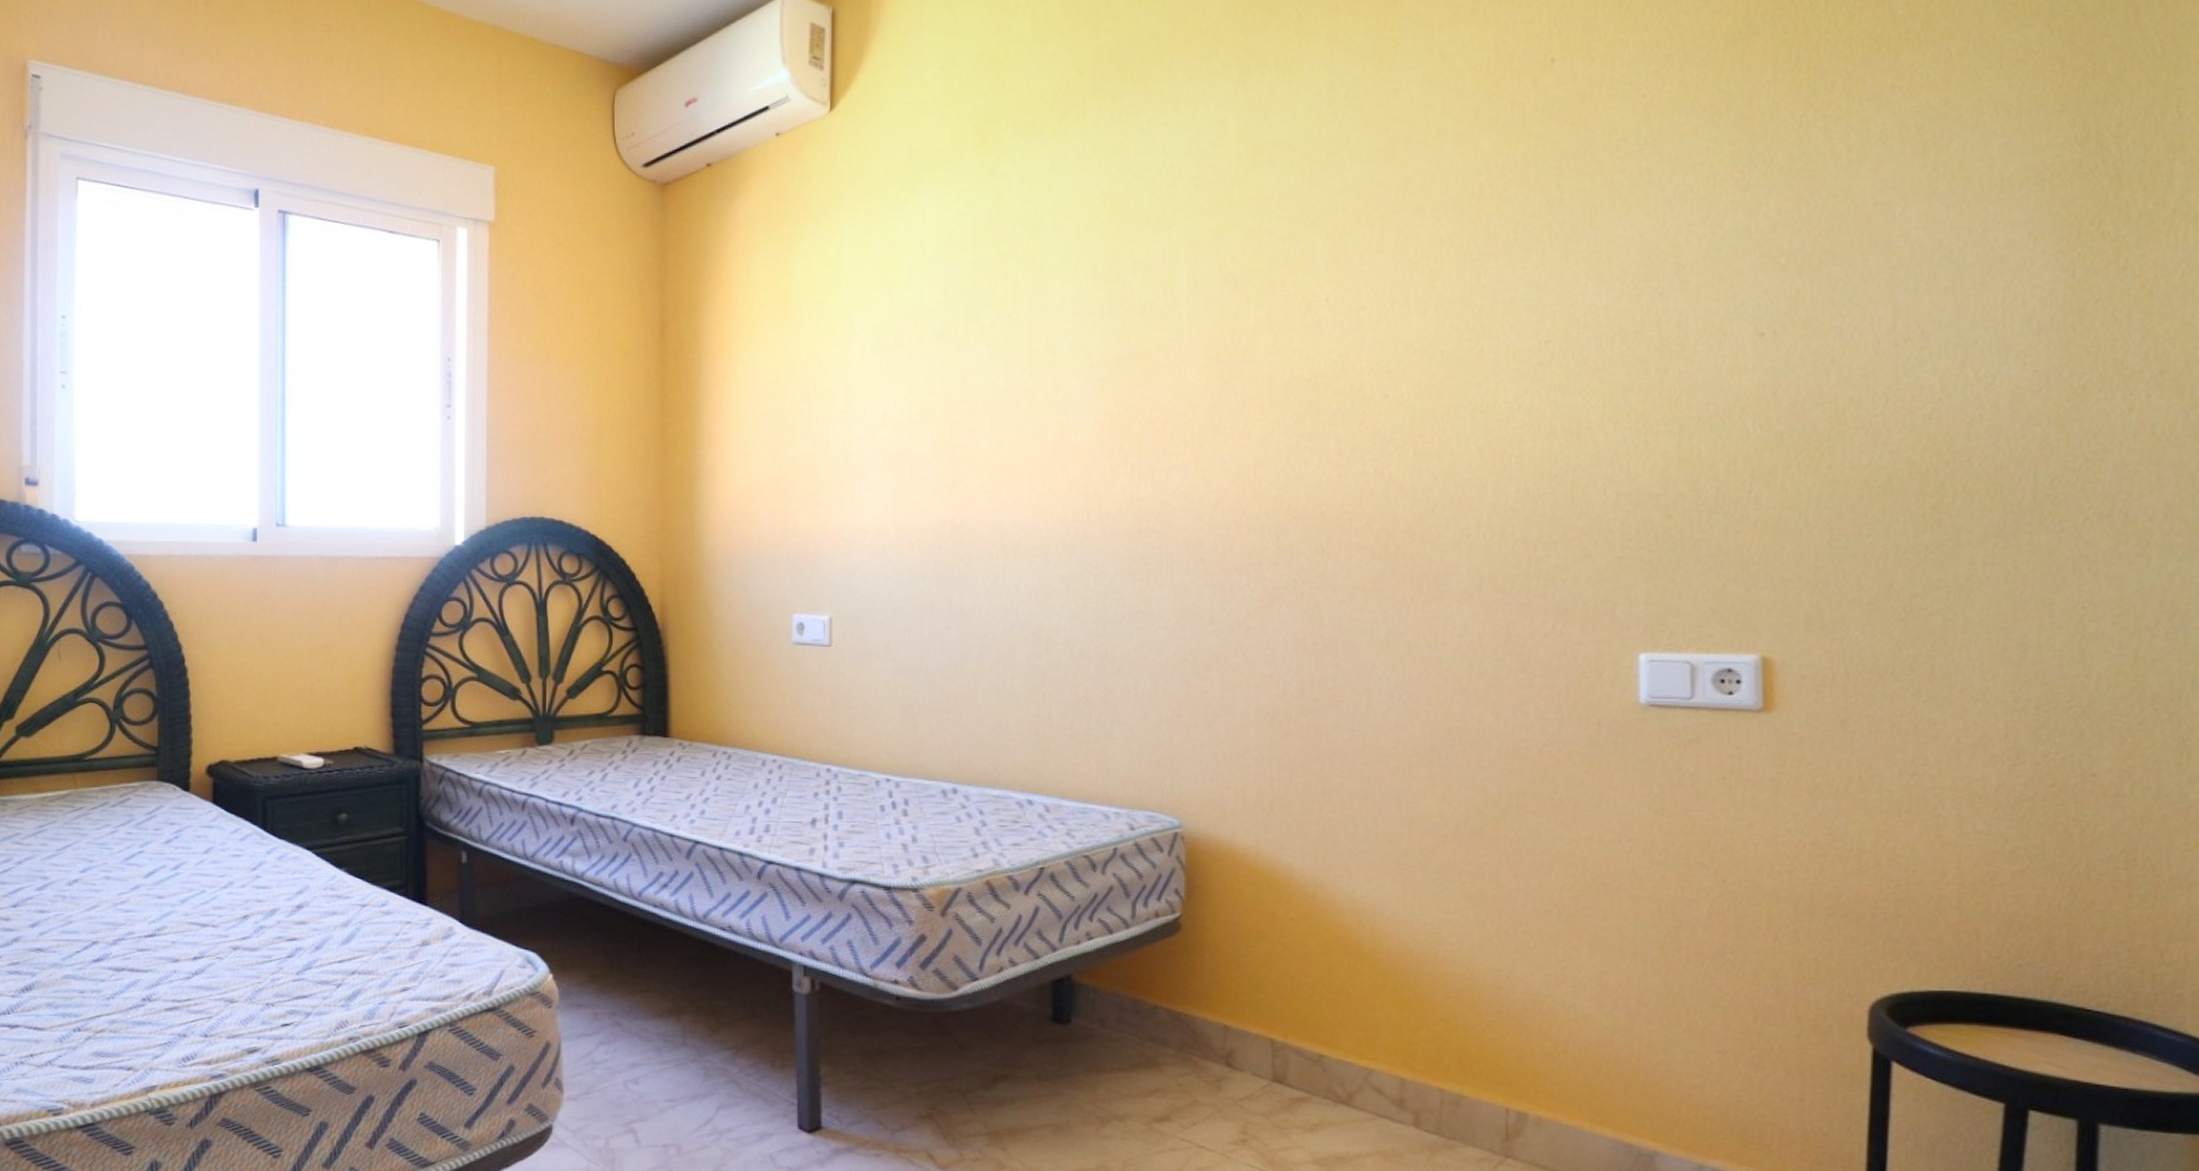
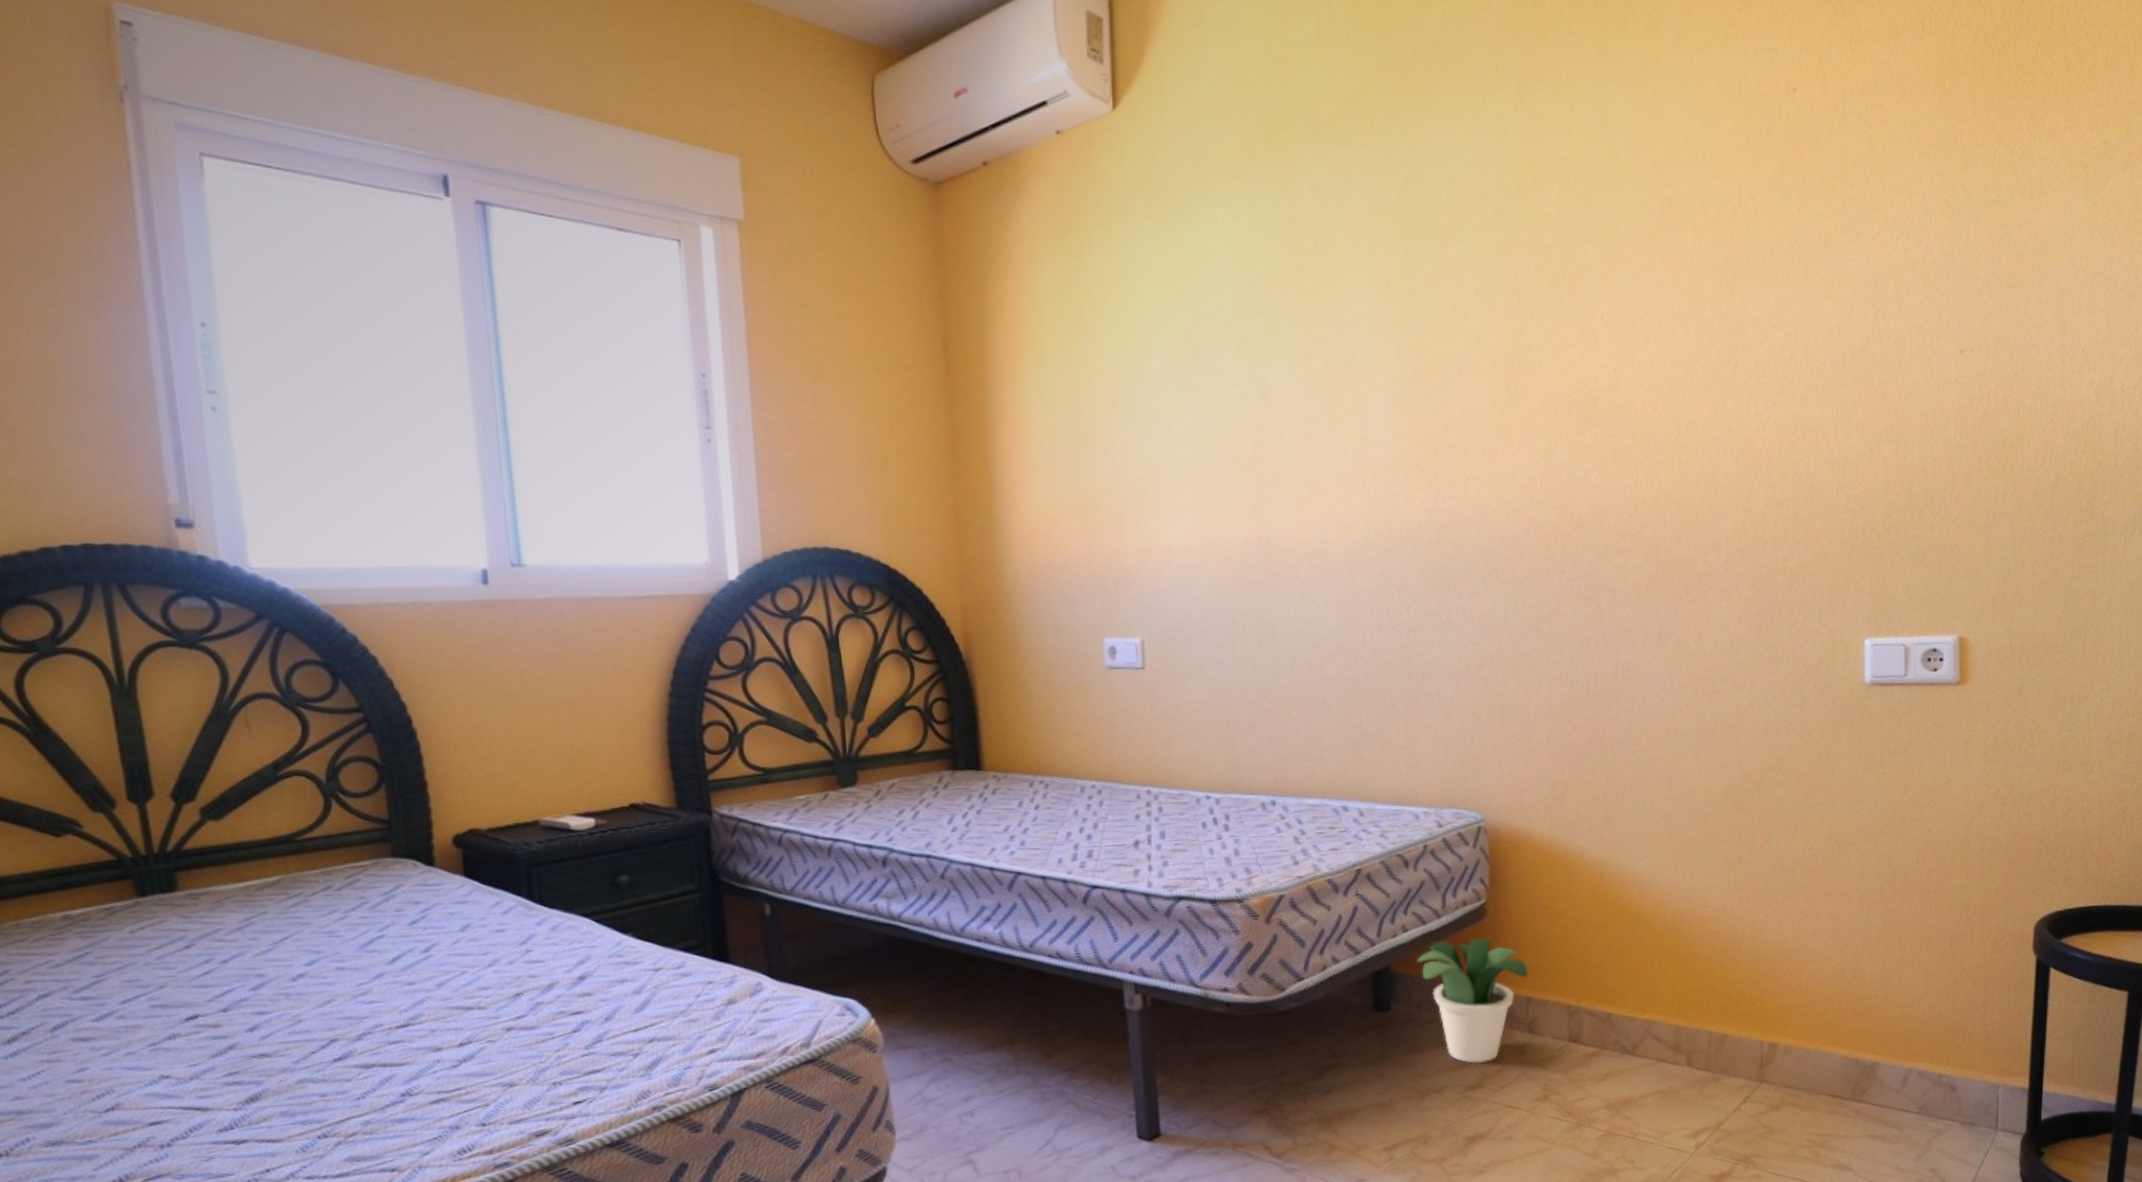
potted plant: none [1101,953,1228,1094] -> present [1416,937,1529,1064]

